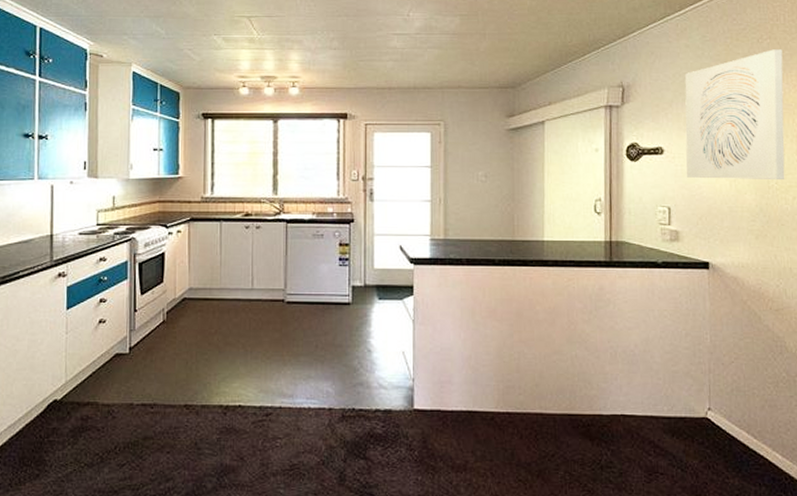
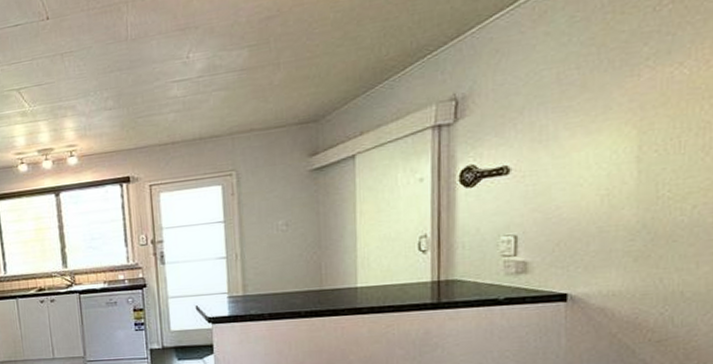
wall art: present [685,49,785,181] -> none [539,15,692,198]

